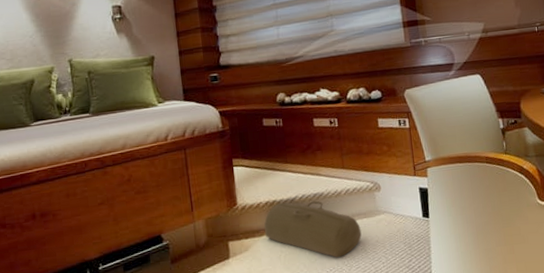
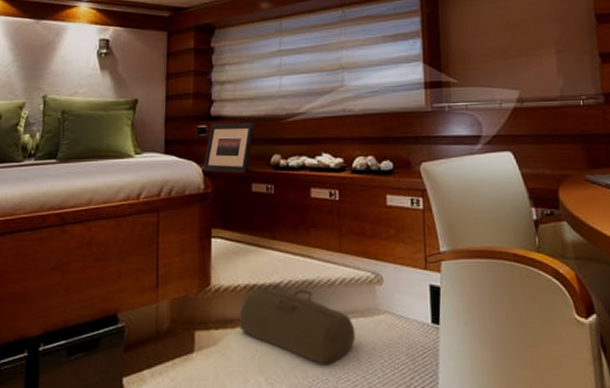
picture frame: none [219,67,260,113] -> present [203,122,254,173]

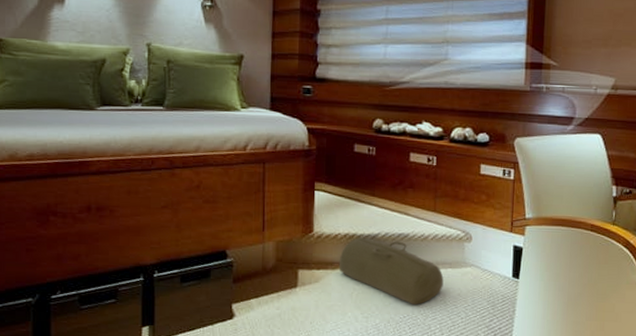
picture frame: present [203,122,254,173] -> none [308,84,359,134]

